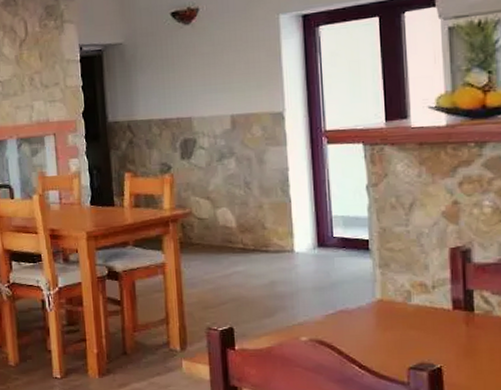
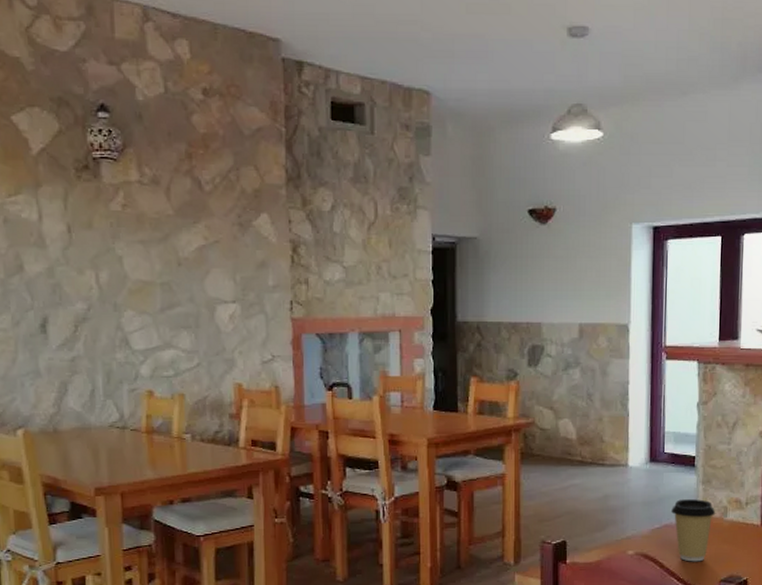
coffee cup: none [345,283,398,349] -> present [670,499,716,562]

